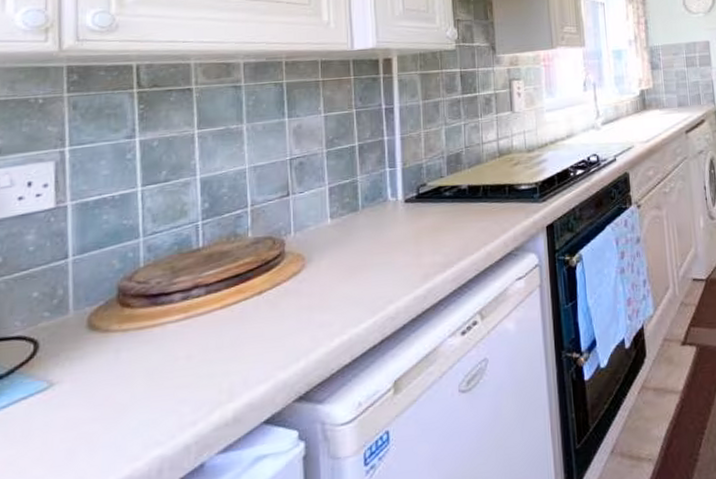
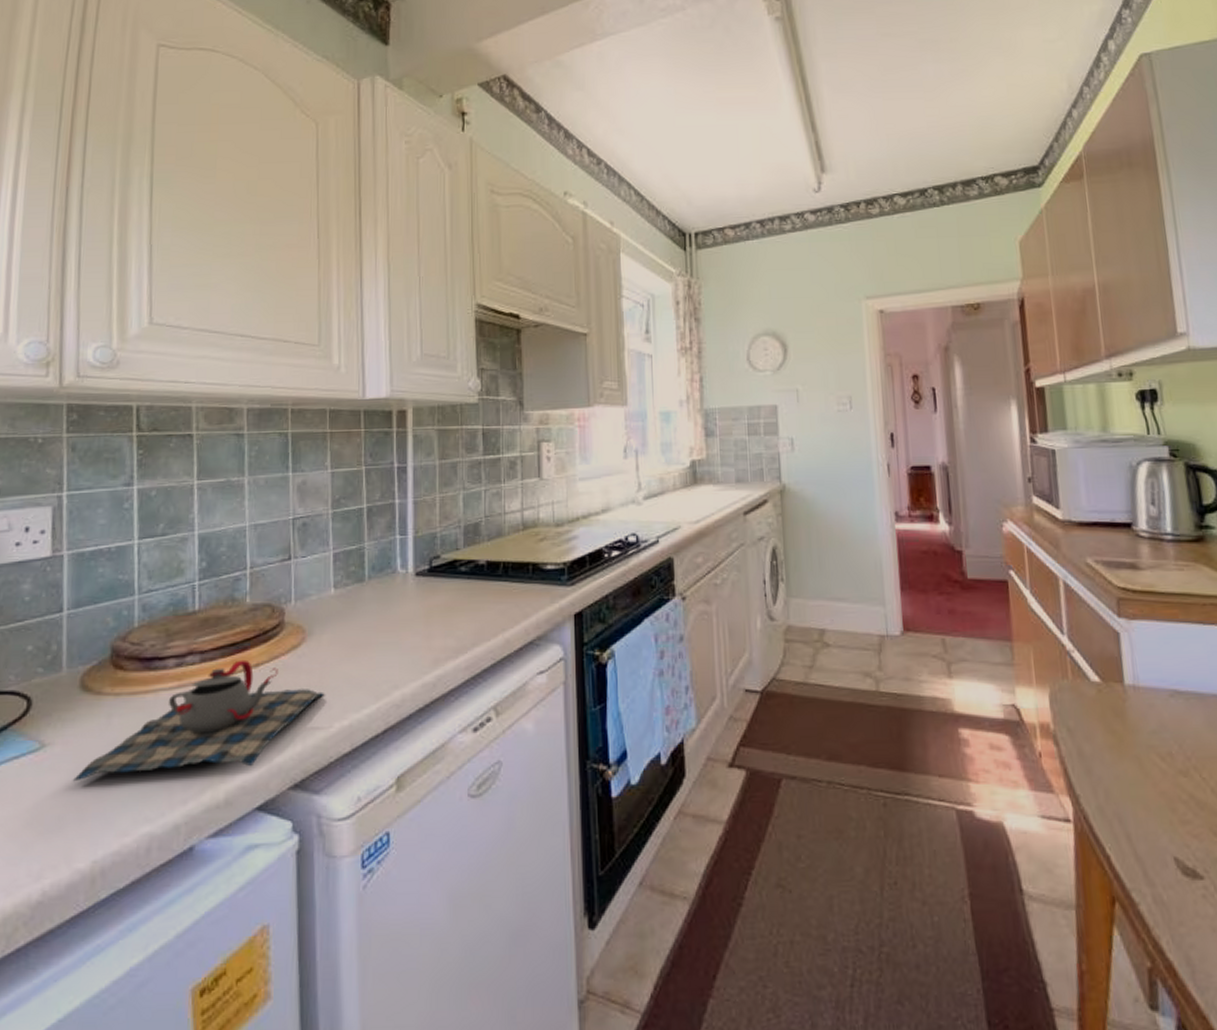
teapot: none [82,288,325,416] -> present [72,659,325,782]

